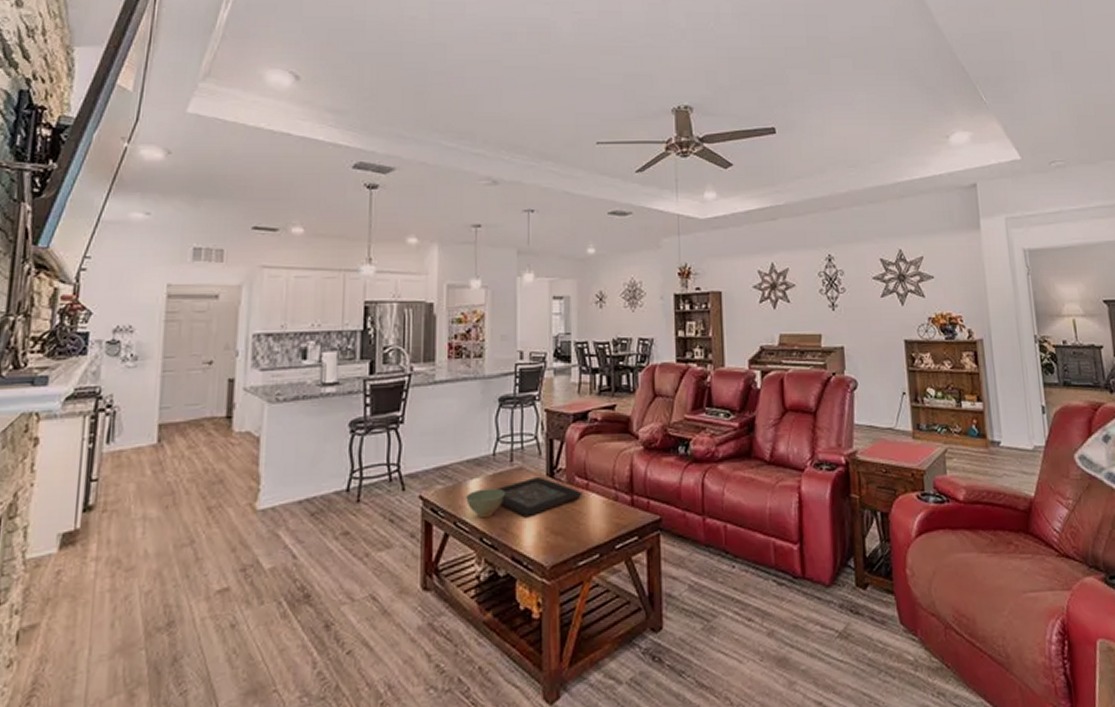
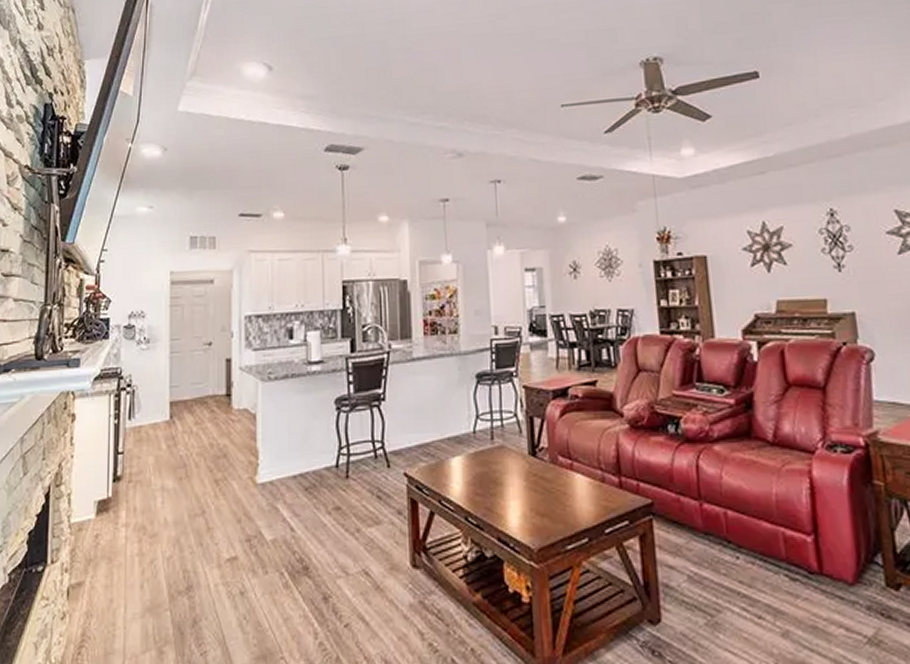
bowl: present [466,488,505,518] -> none [449,467,487,497]
decorative tray: present [496,476,583,518] -> none [478,455,567,498]

